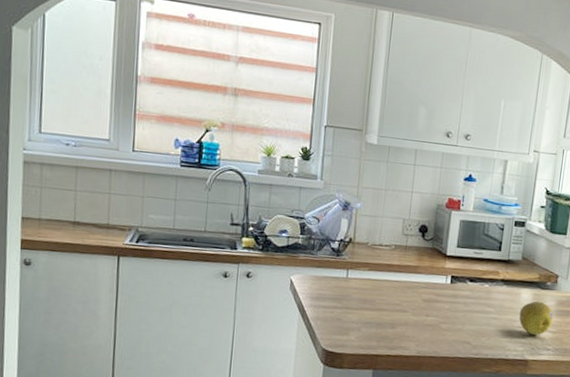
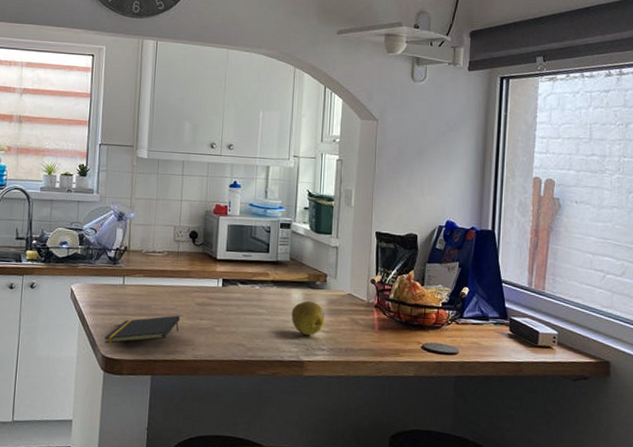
notepad: none [324,311,406,338] -> present [104,315,181,344]

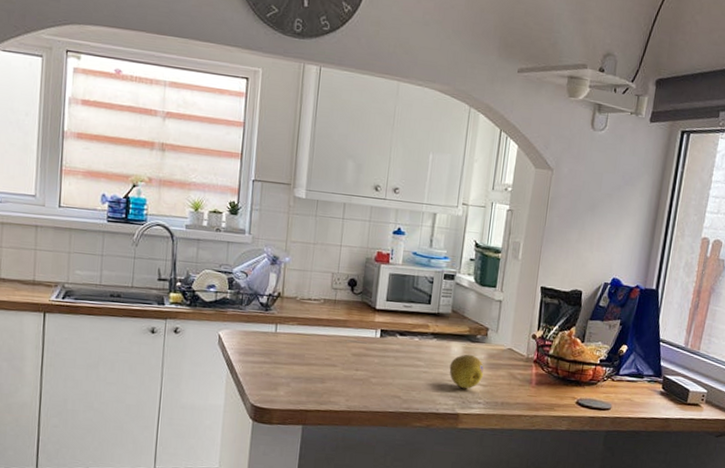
notepad: present [104,315,181,344] -> none [253,365,335,393]

